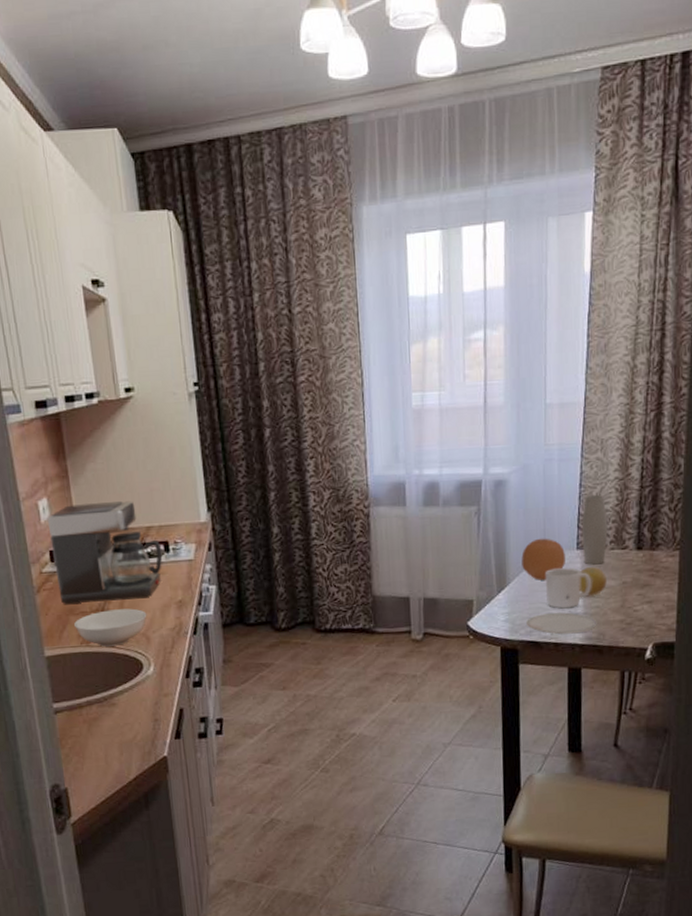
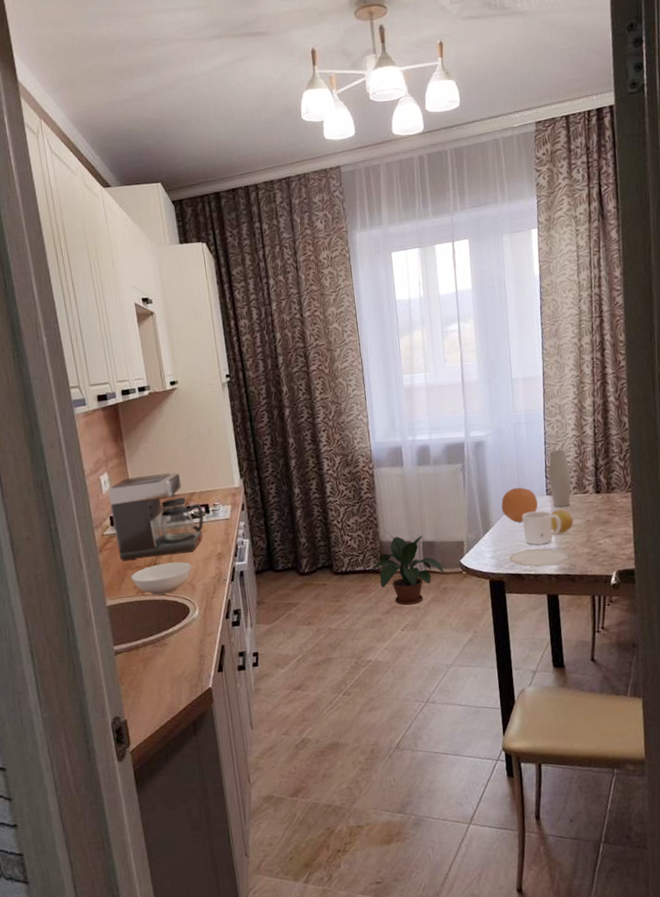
potted plant: none [359,581,448,673] -> present [370,529,444,606]

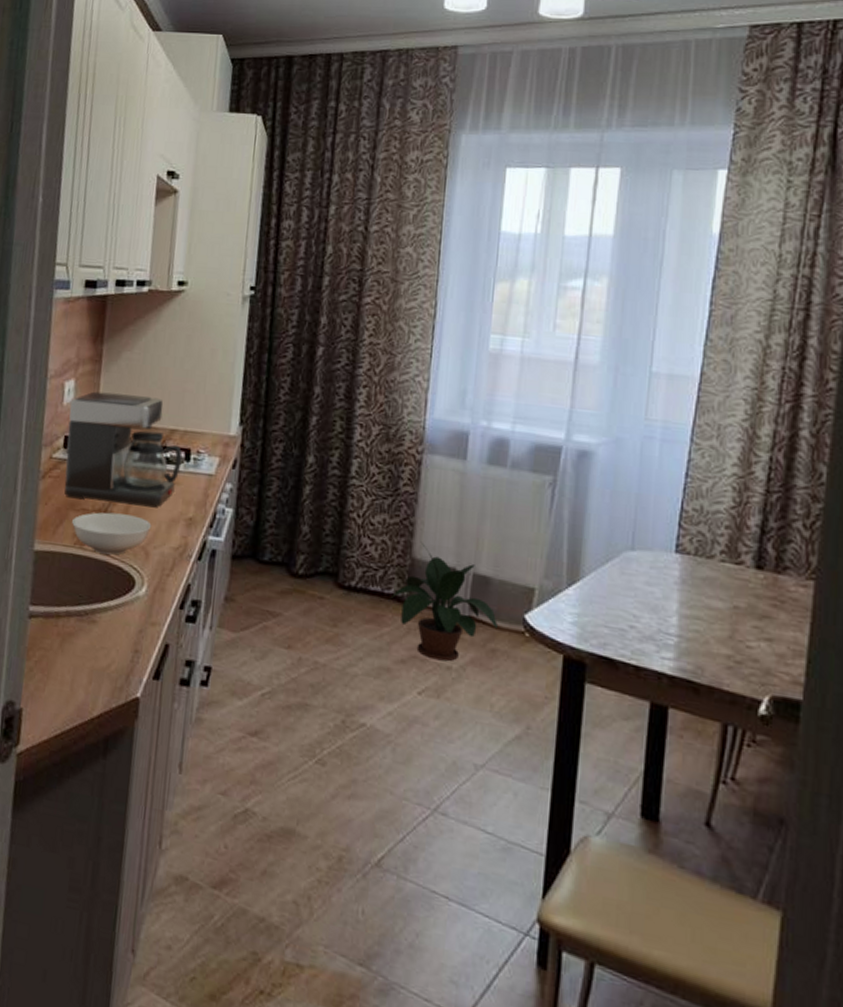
fruit: present [501,487,538,523] -> none [602,529,659,583]
plate: present [508,548,569,567] -> none [599,624,695,661]
mug: present [521,511,562,546] -> none [630,570,692,626]
vase: present [548,450,571,508] -> none [683,488,719,578]
fruit: present [550,509,574,533] -> none [674,578,712,615]

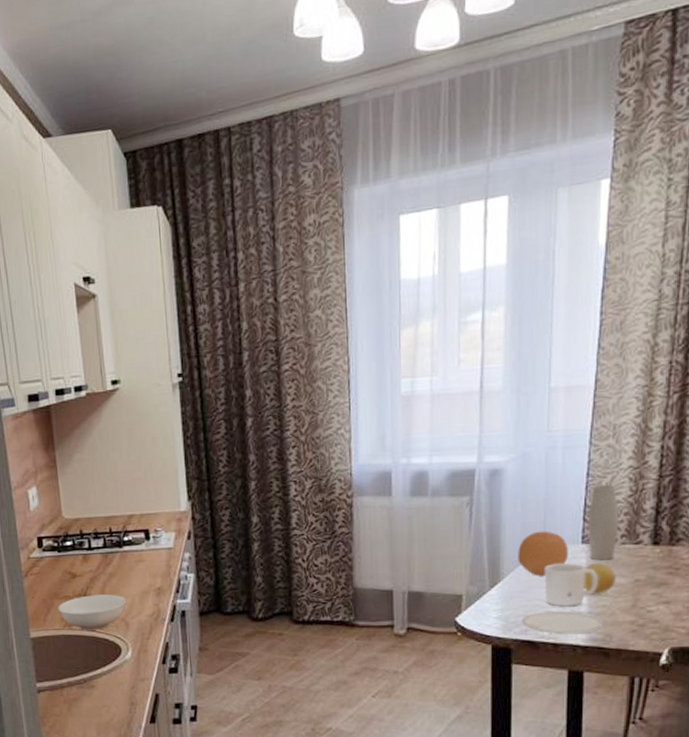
coffee maker: present [64,391,182,507] -> none [36,490,143,588]
potted plant: present [388,541,498,662] -> none [338,573,433,668]
plate: none [599,624,695,661] -> present [520,611,603,635]
fruit: none [602,529,659,583] -> present [518,530,568,576]
mug: none [630,570,692,626] -> present [544,563,599,607]
fruit: none [674,578,712,615] -> present [583,563,616,593]
vase: none [683,488,719,578] -> present [588,484,619,561]

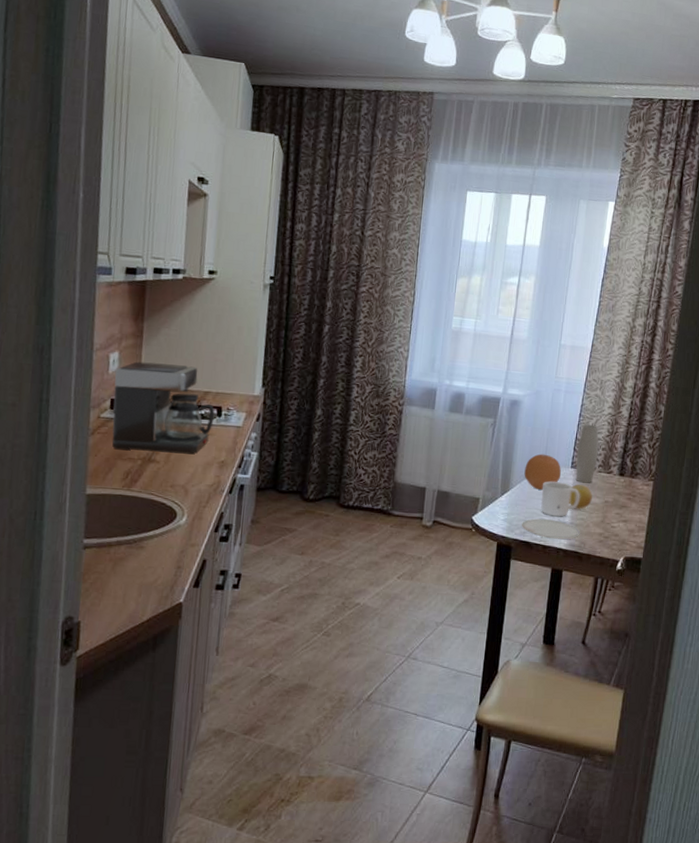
coffee maker: none [36,490,143,588] -> present [112,361,215,454]
bowl: present [58,594,127,630] -> none [120,460,190,494]

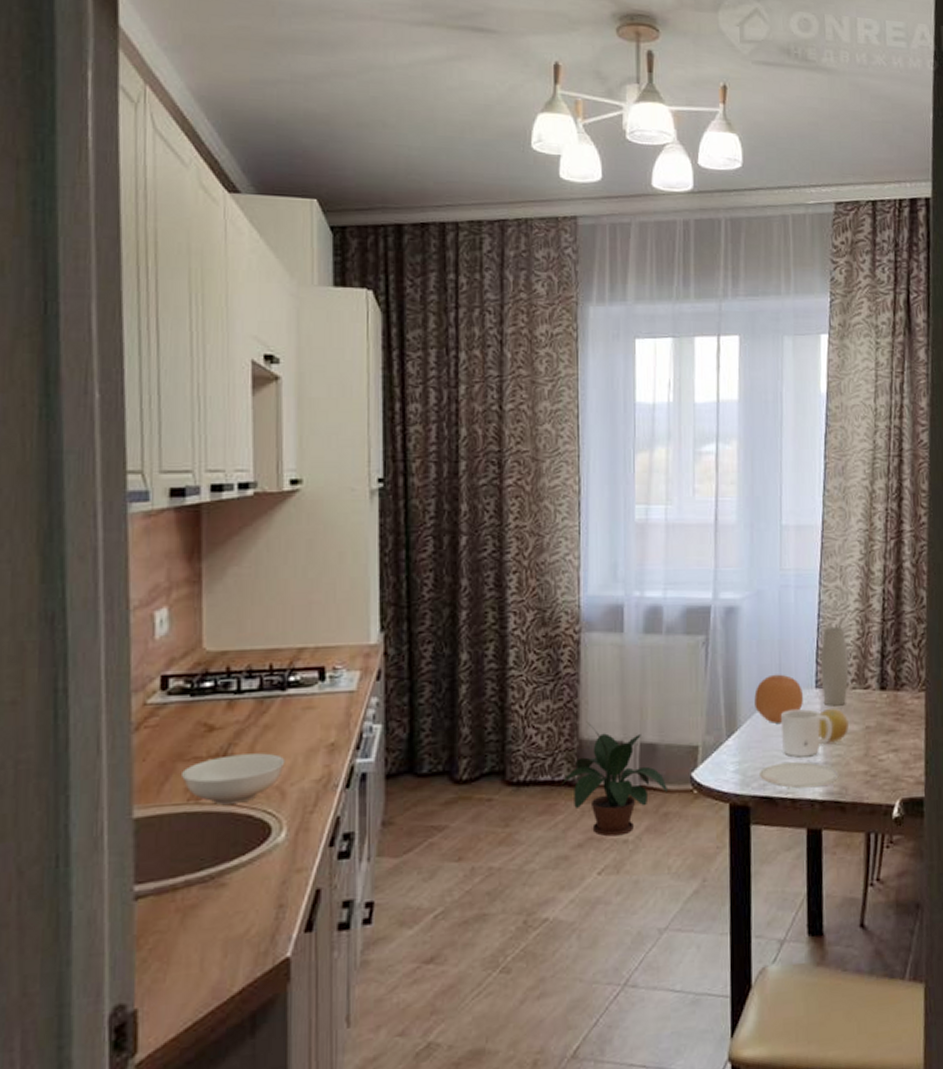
coffee maker: present [112,361,215,454] -> none [164,615,316,746]
bowl: none [120,460,190,494] -> present [182,753,286,805]
potted plant: none [377,470,454,554] -> present [559,721,667,837]

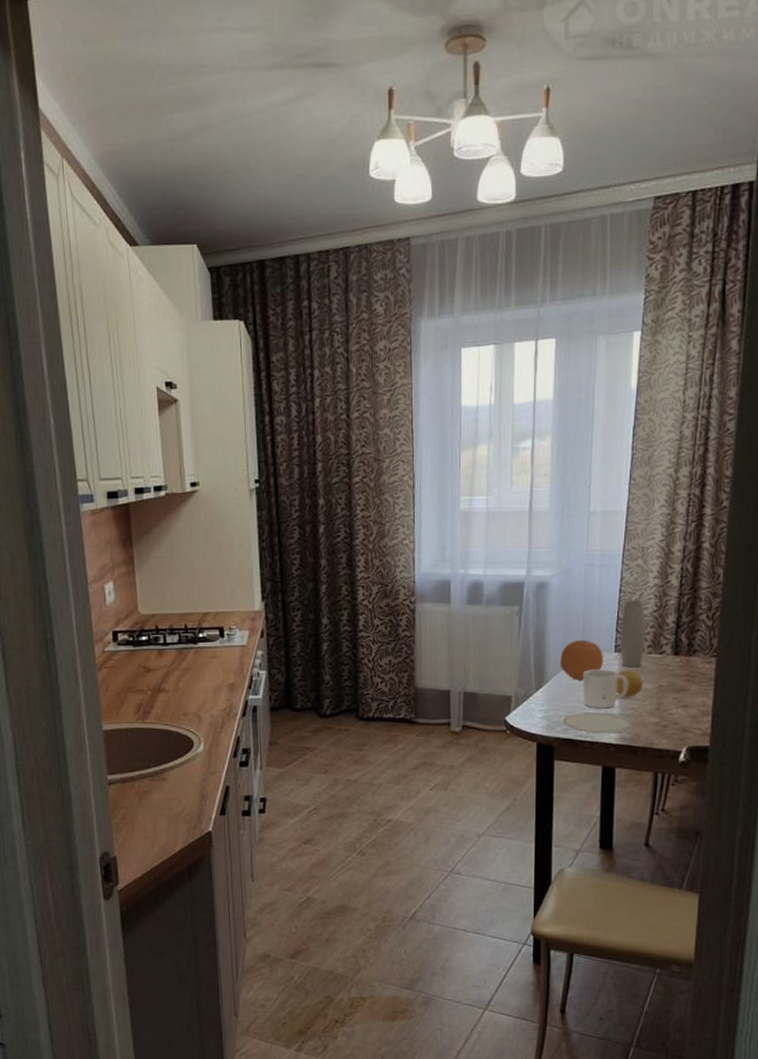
bowl: present [182,753,286,805] -> none [132,689,200,724]
potted plant: present [559,721,667,837] -> none [400,674,485,763]

